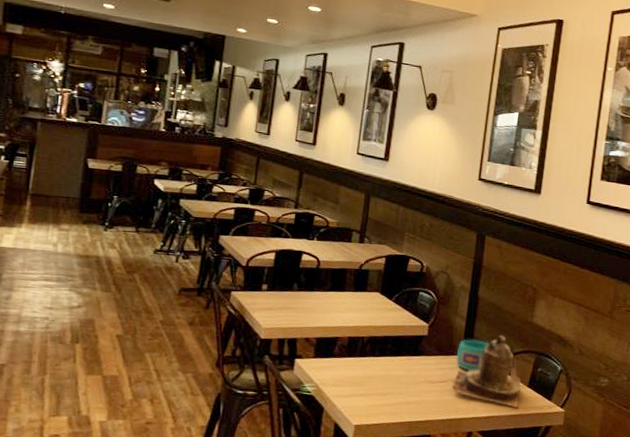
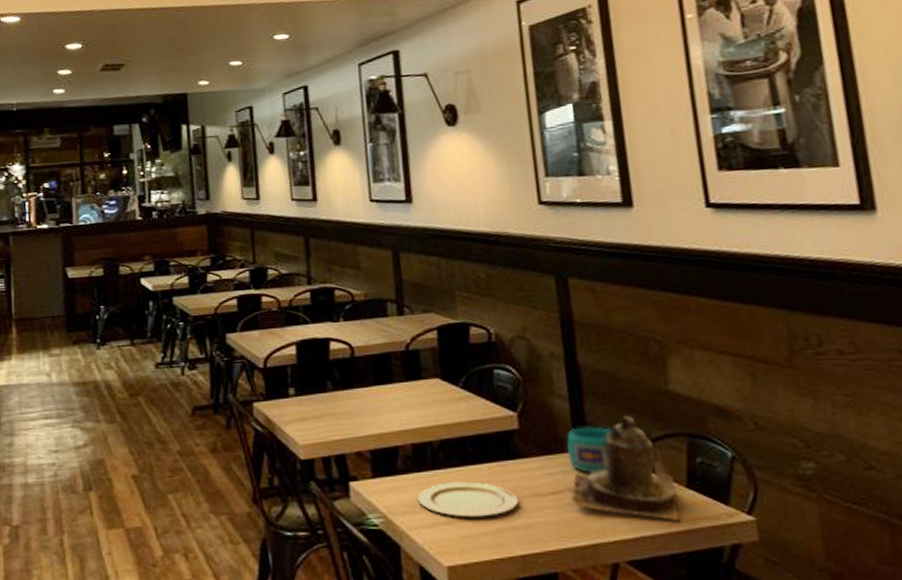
plate: none [344,367,416,394] -> present [417,481,519,518]

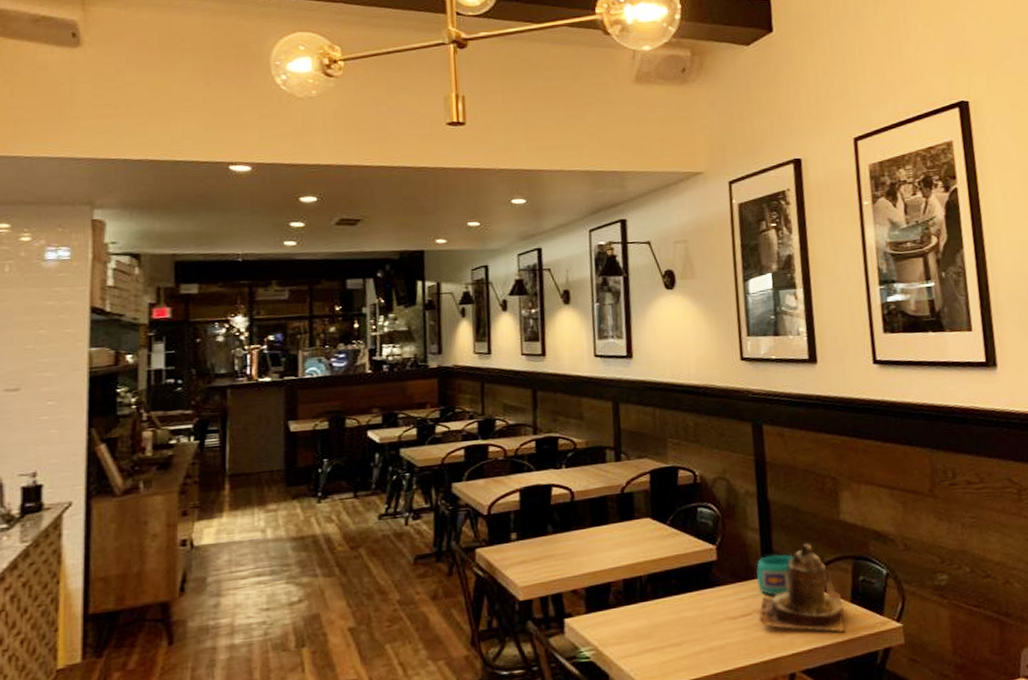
plate: present [417,481,519,518] -> none [626,610,715,644]

